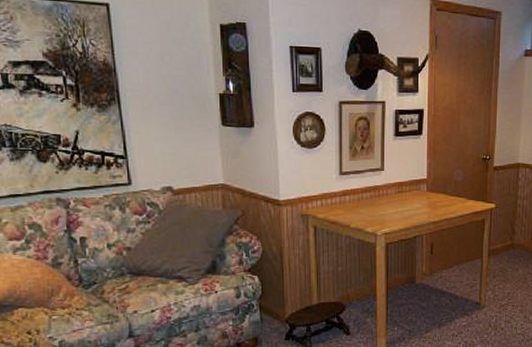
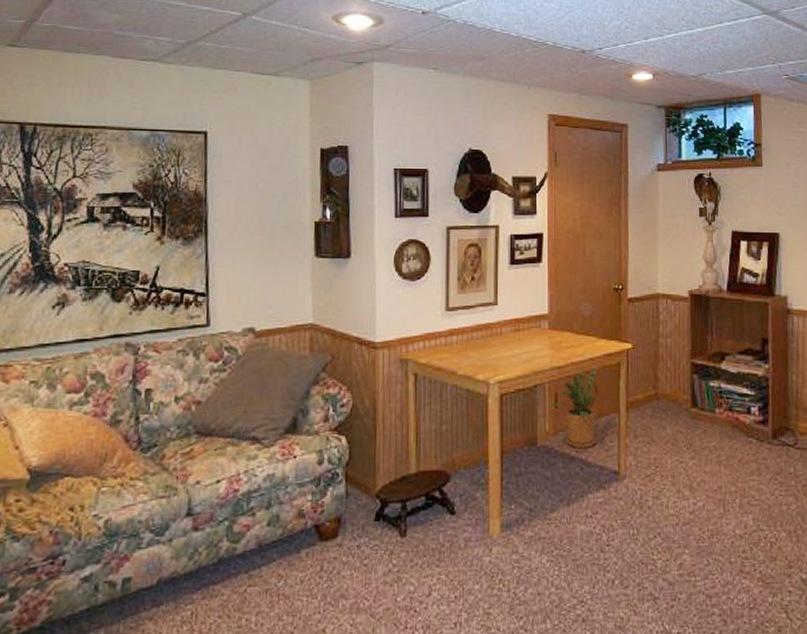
house plant: none [428,223,466,285] -> present [551,368,599,448]

